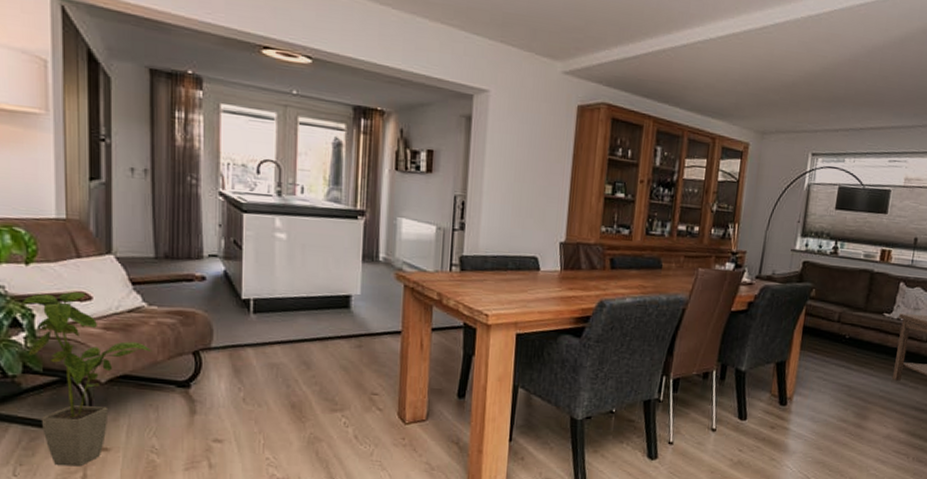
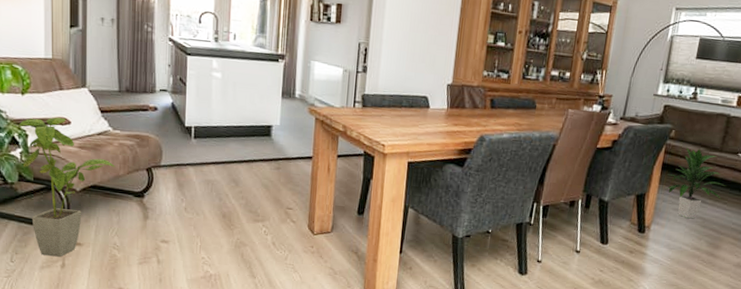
indoor plant: none [808,307,871,388] -> present [666,147,725,219]

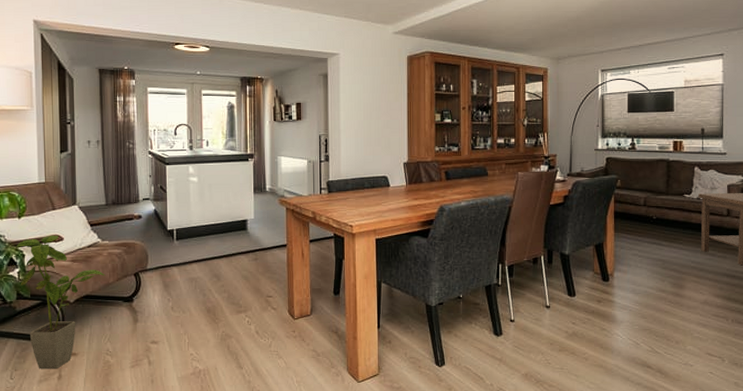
indoor plant: present [666,147,725,219] -> none [622,194,677,262]

